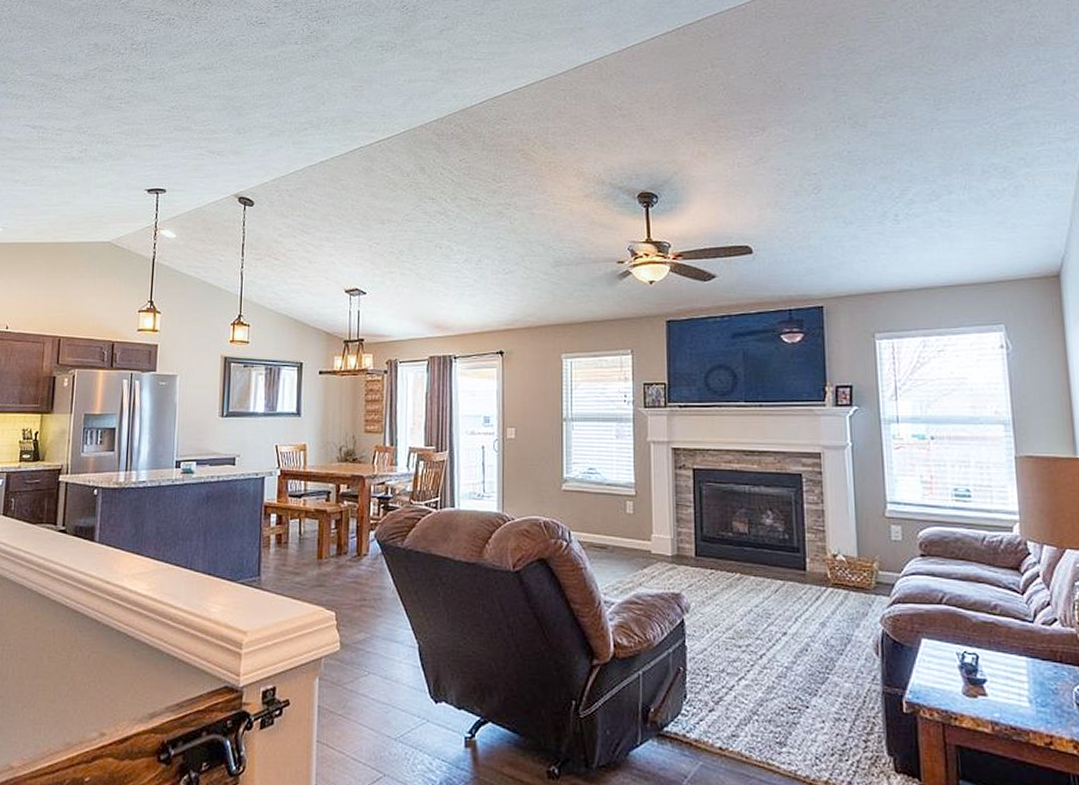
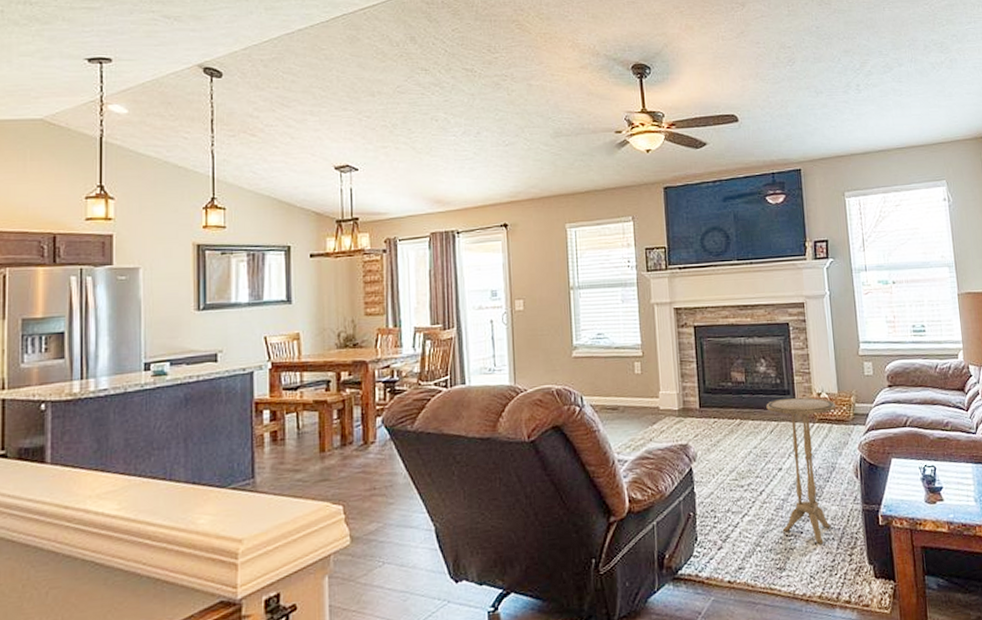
side table: none [771,556,855,724] -> present [766,397,836,545]

